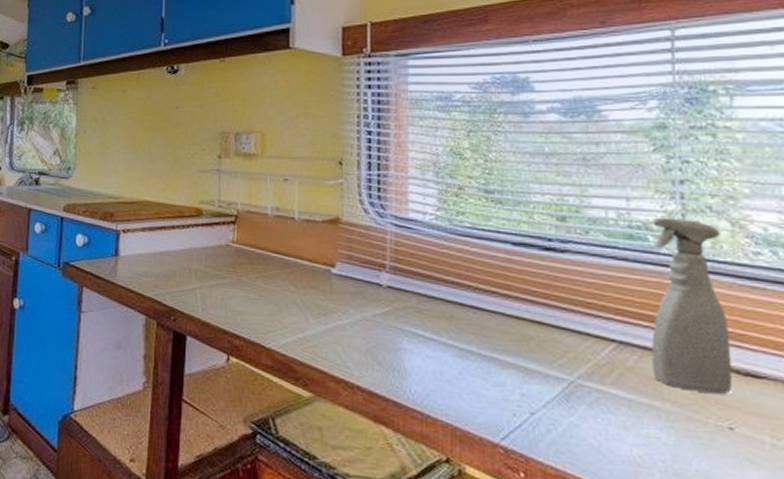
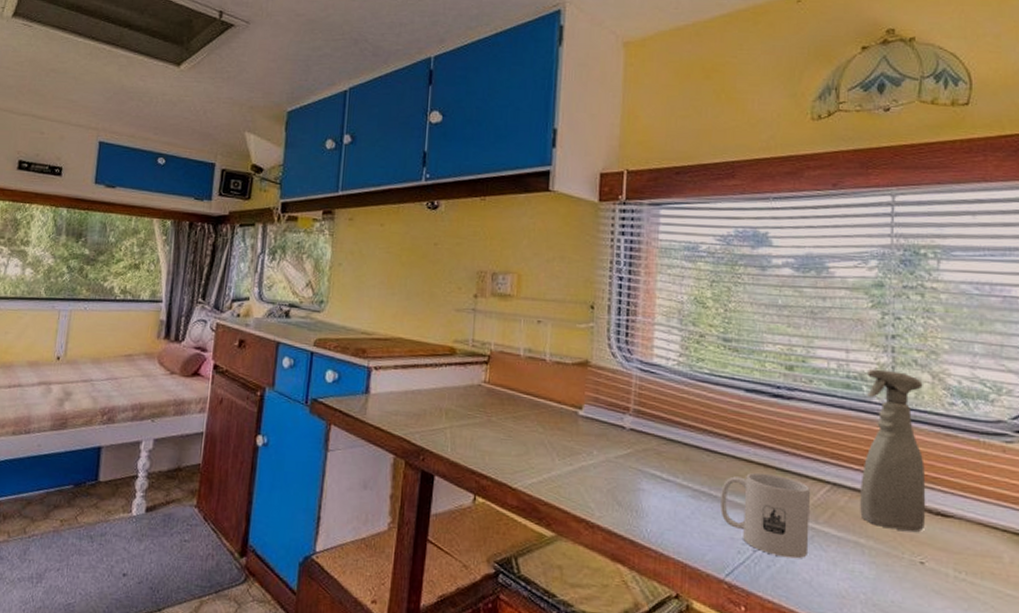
mug: none [491,330,594,423] -> present [720,472,811,559]

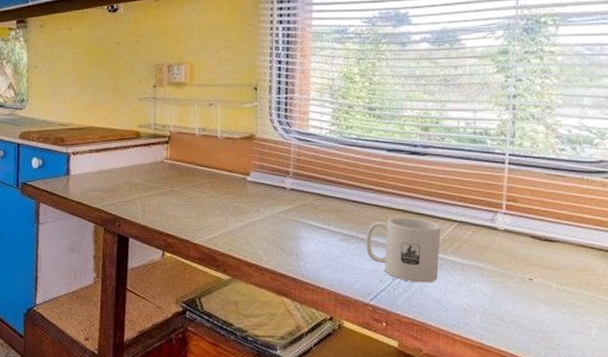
spray bottle: present [860,368,926,532] -> none [481,125,538,255]

